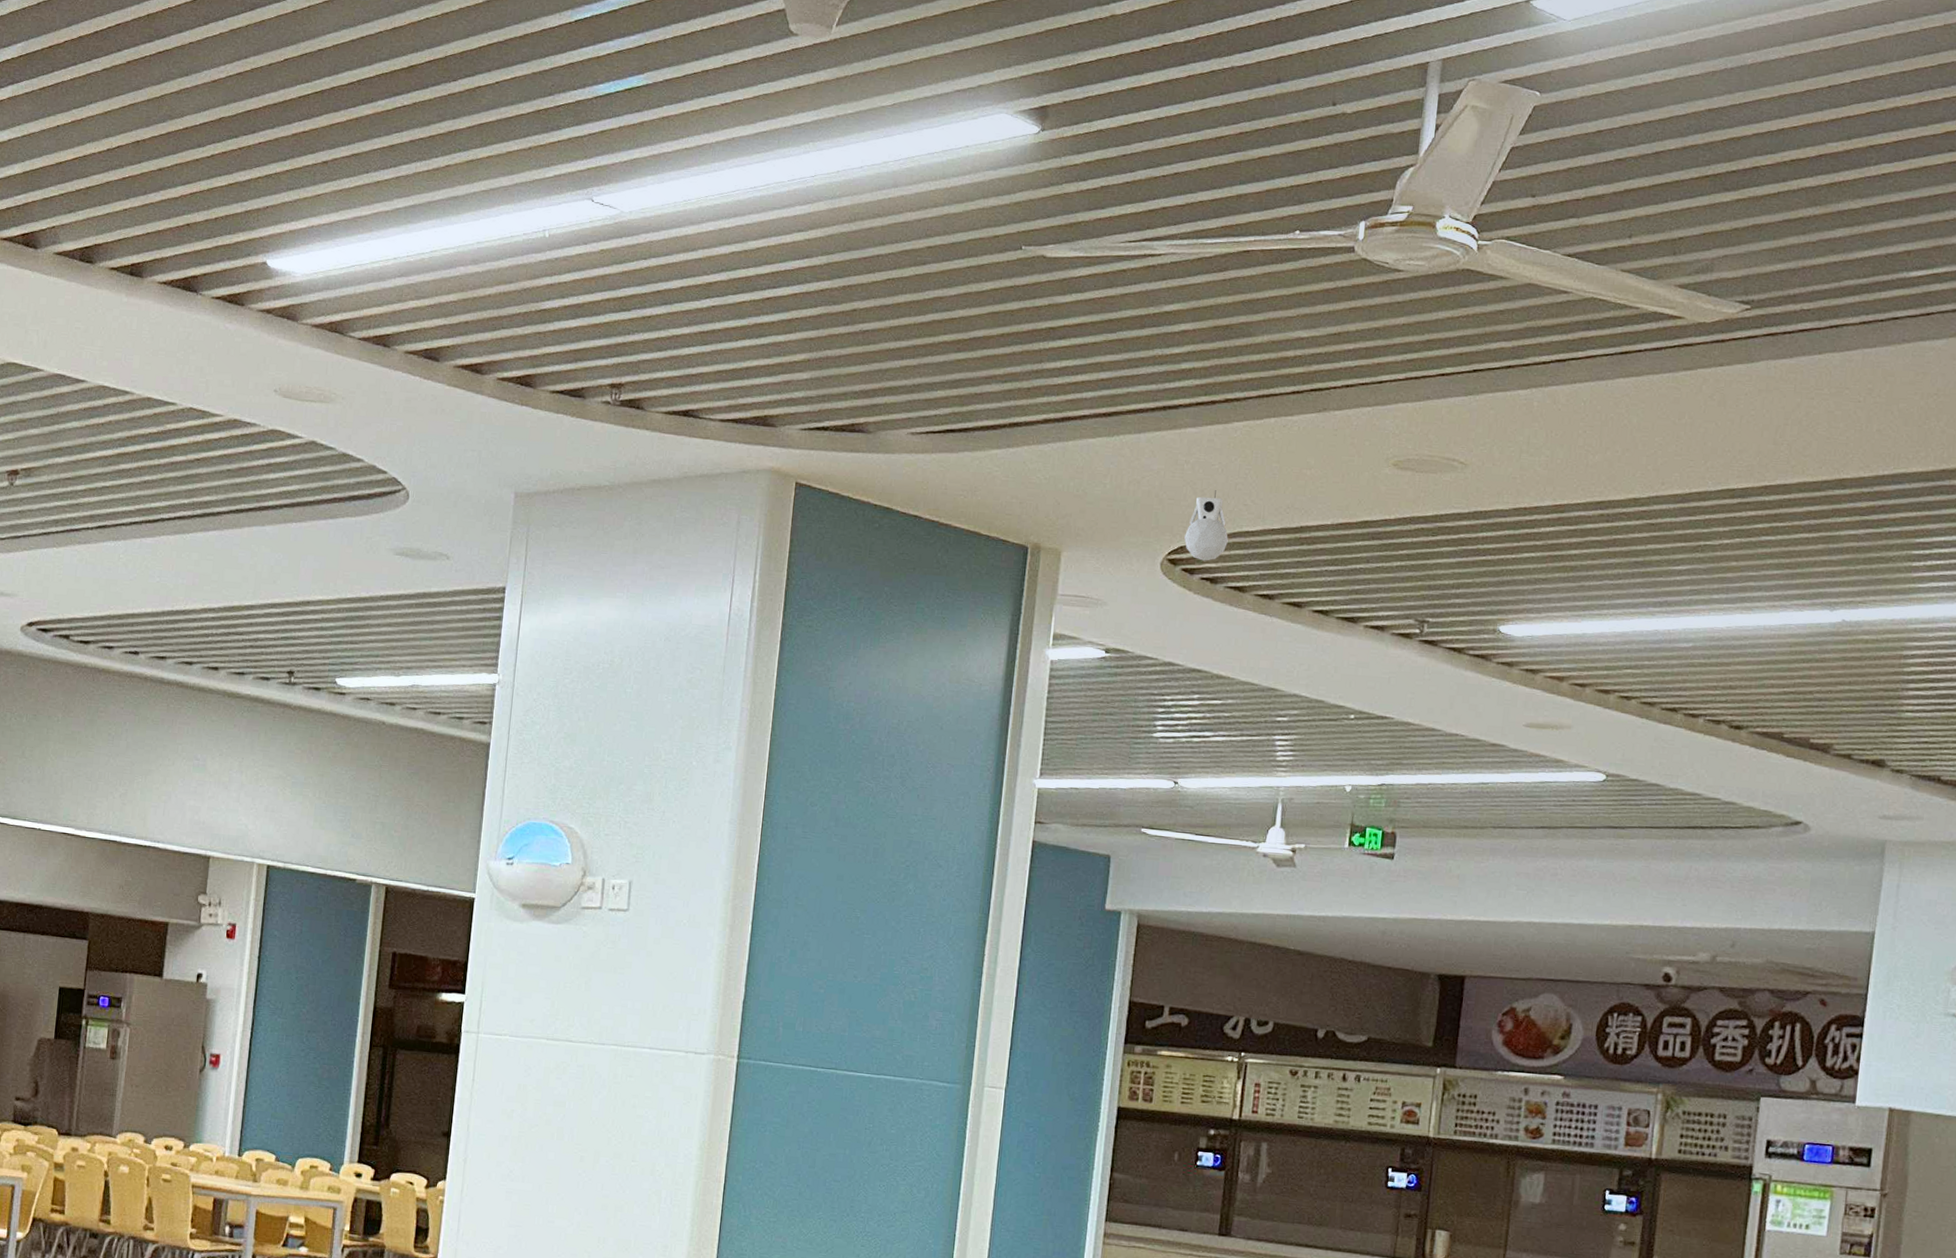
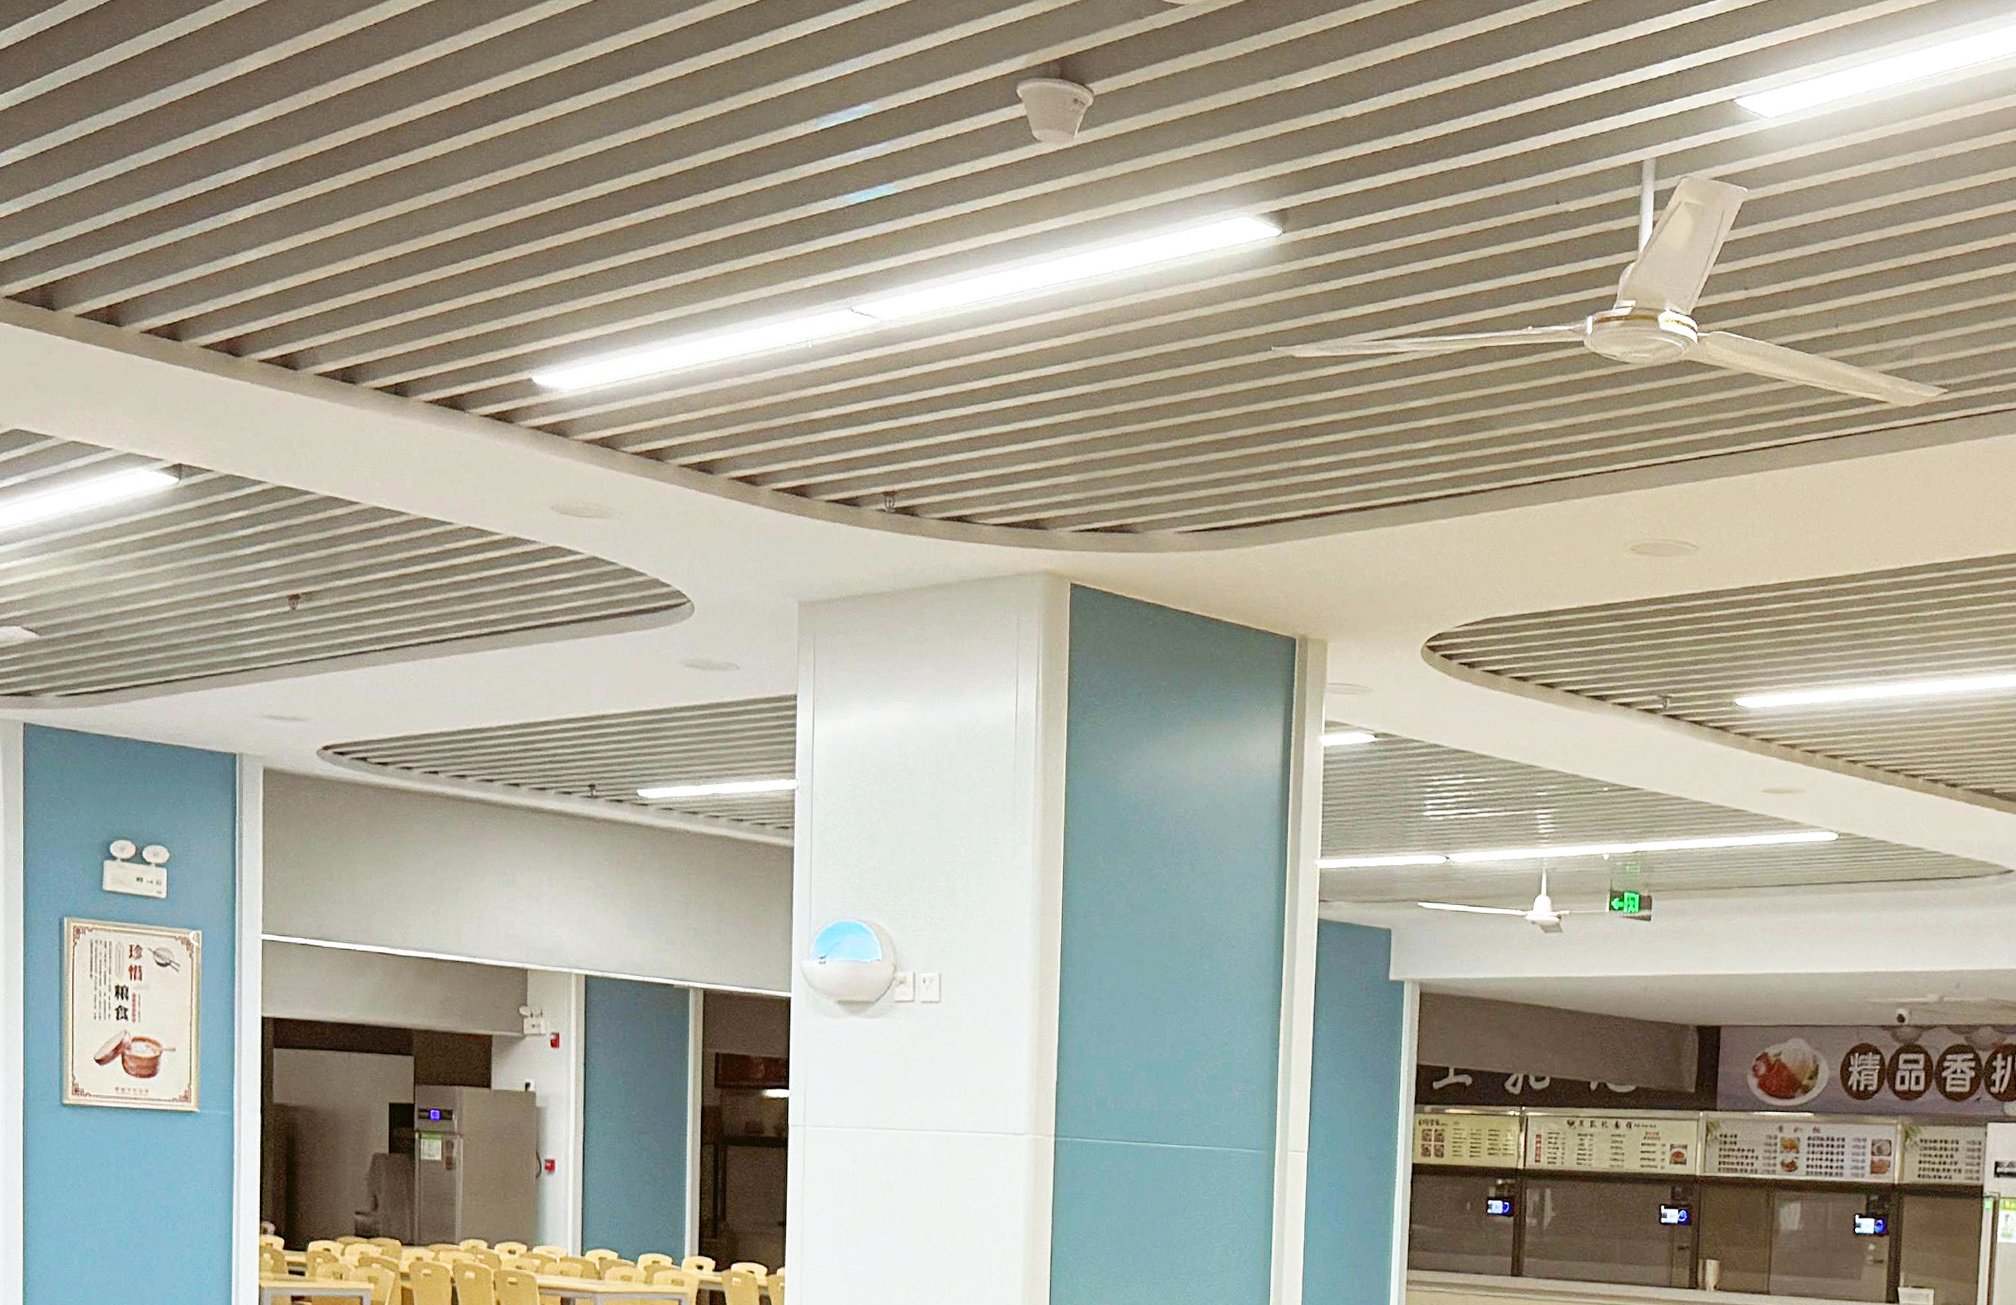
security camera: present [1184,490,1229,561] -> none [1442,579,1483,647]

